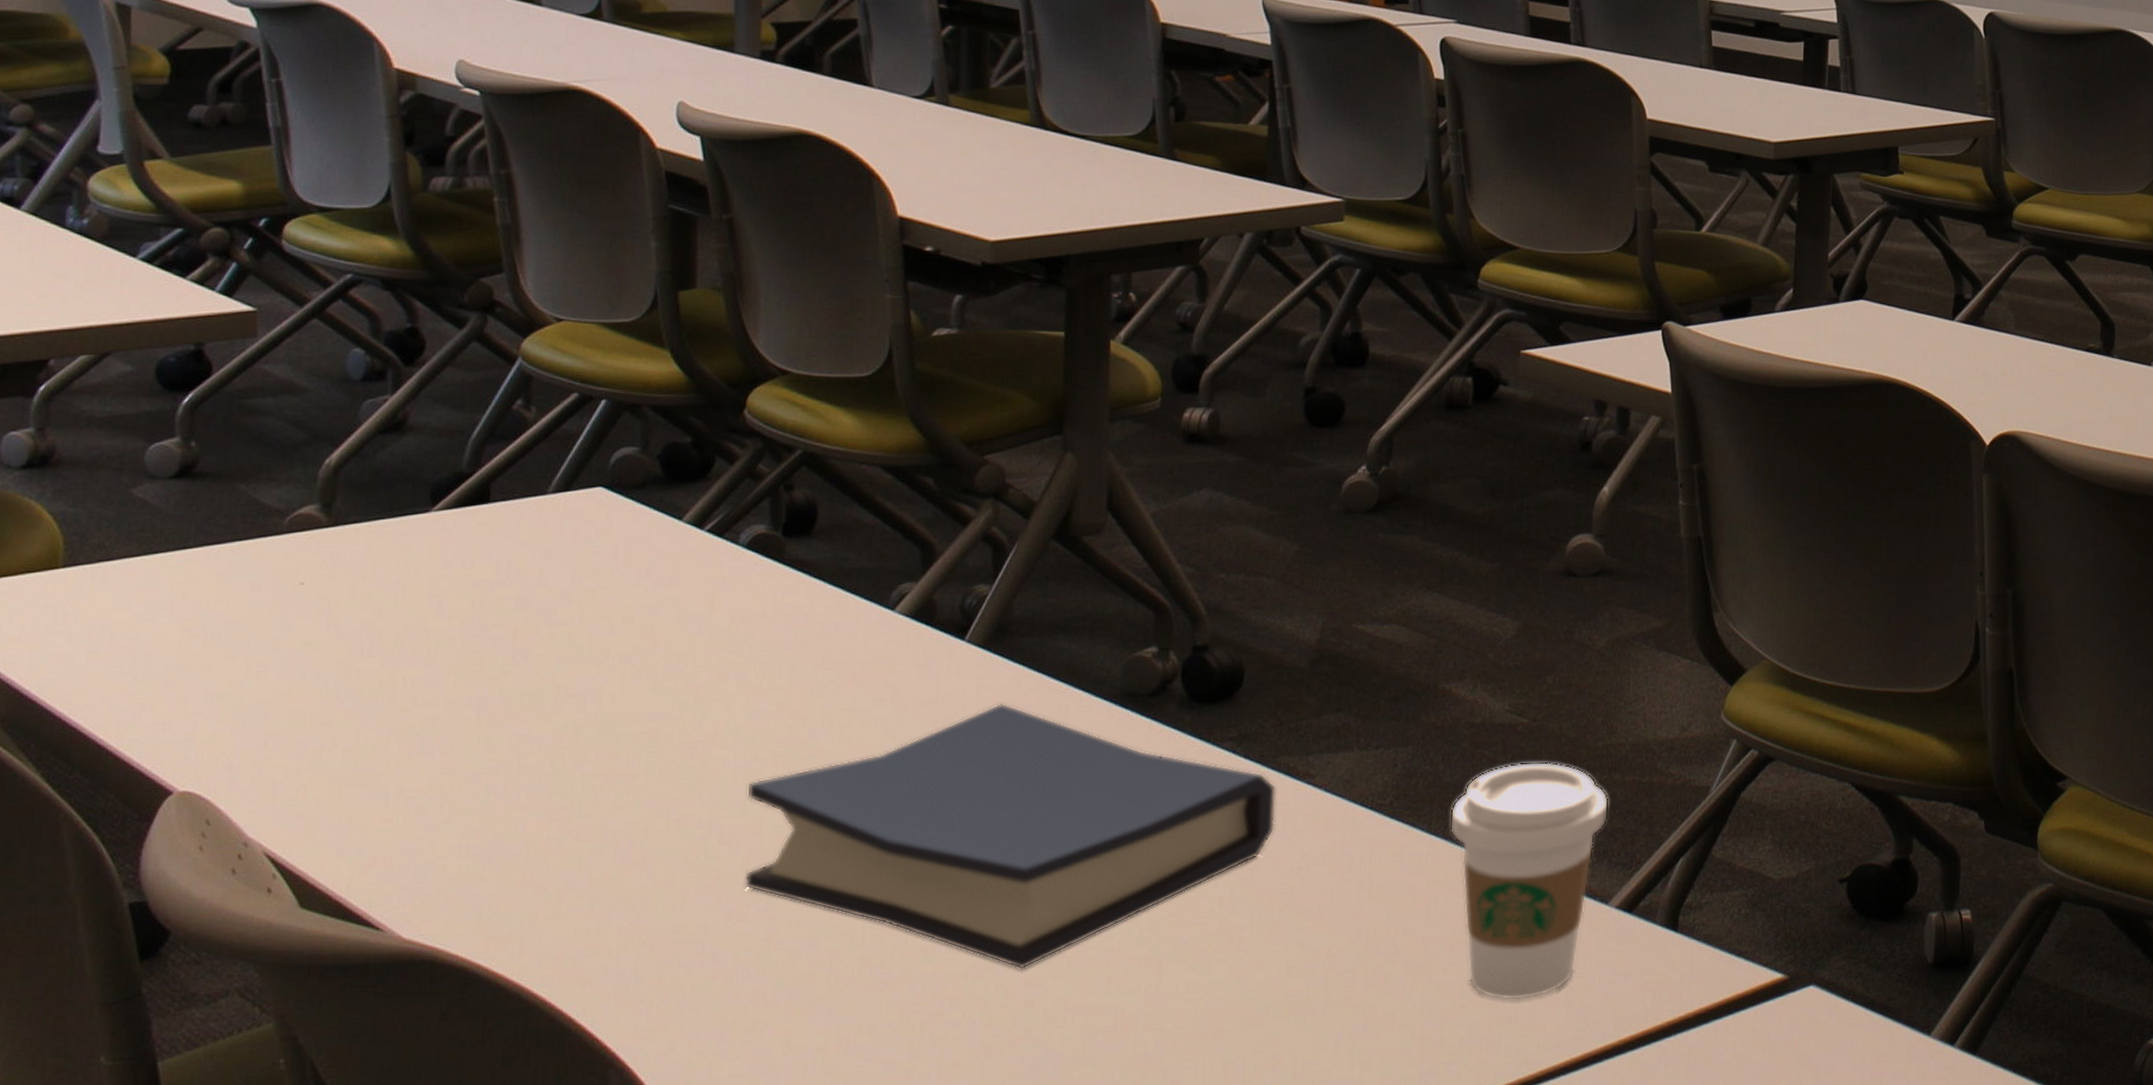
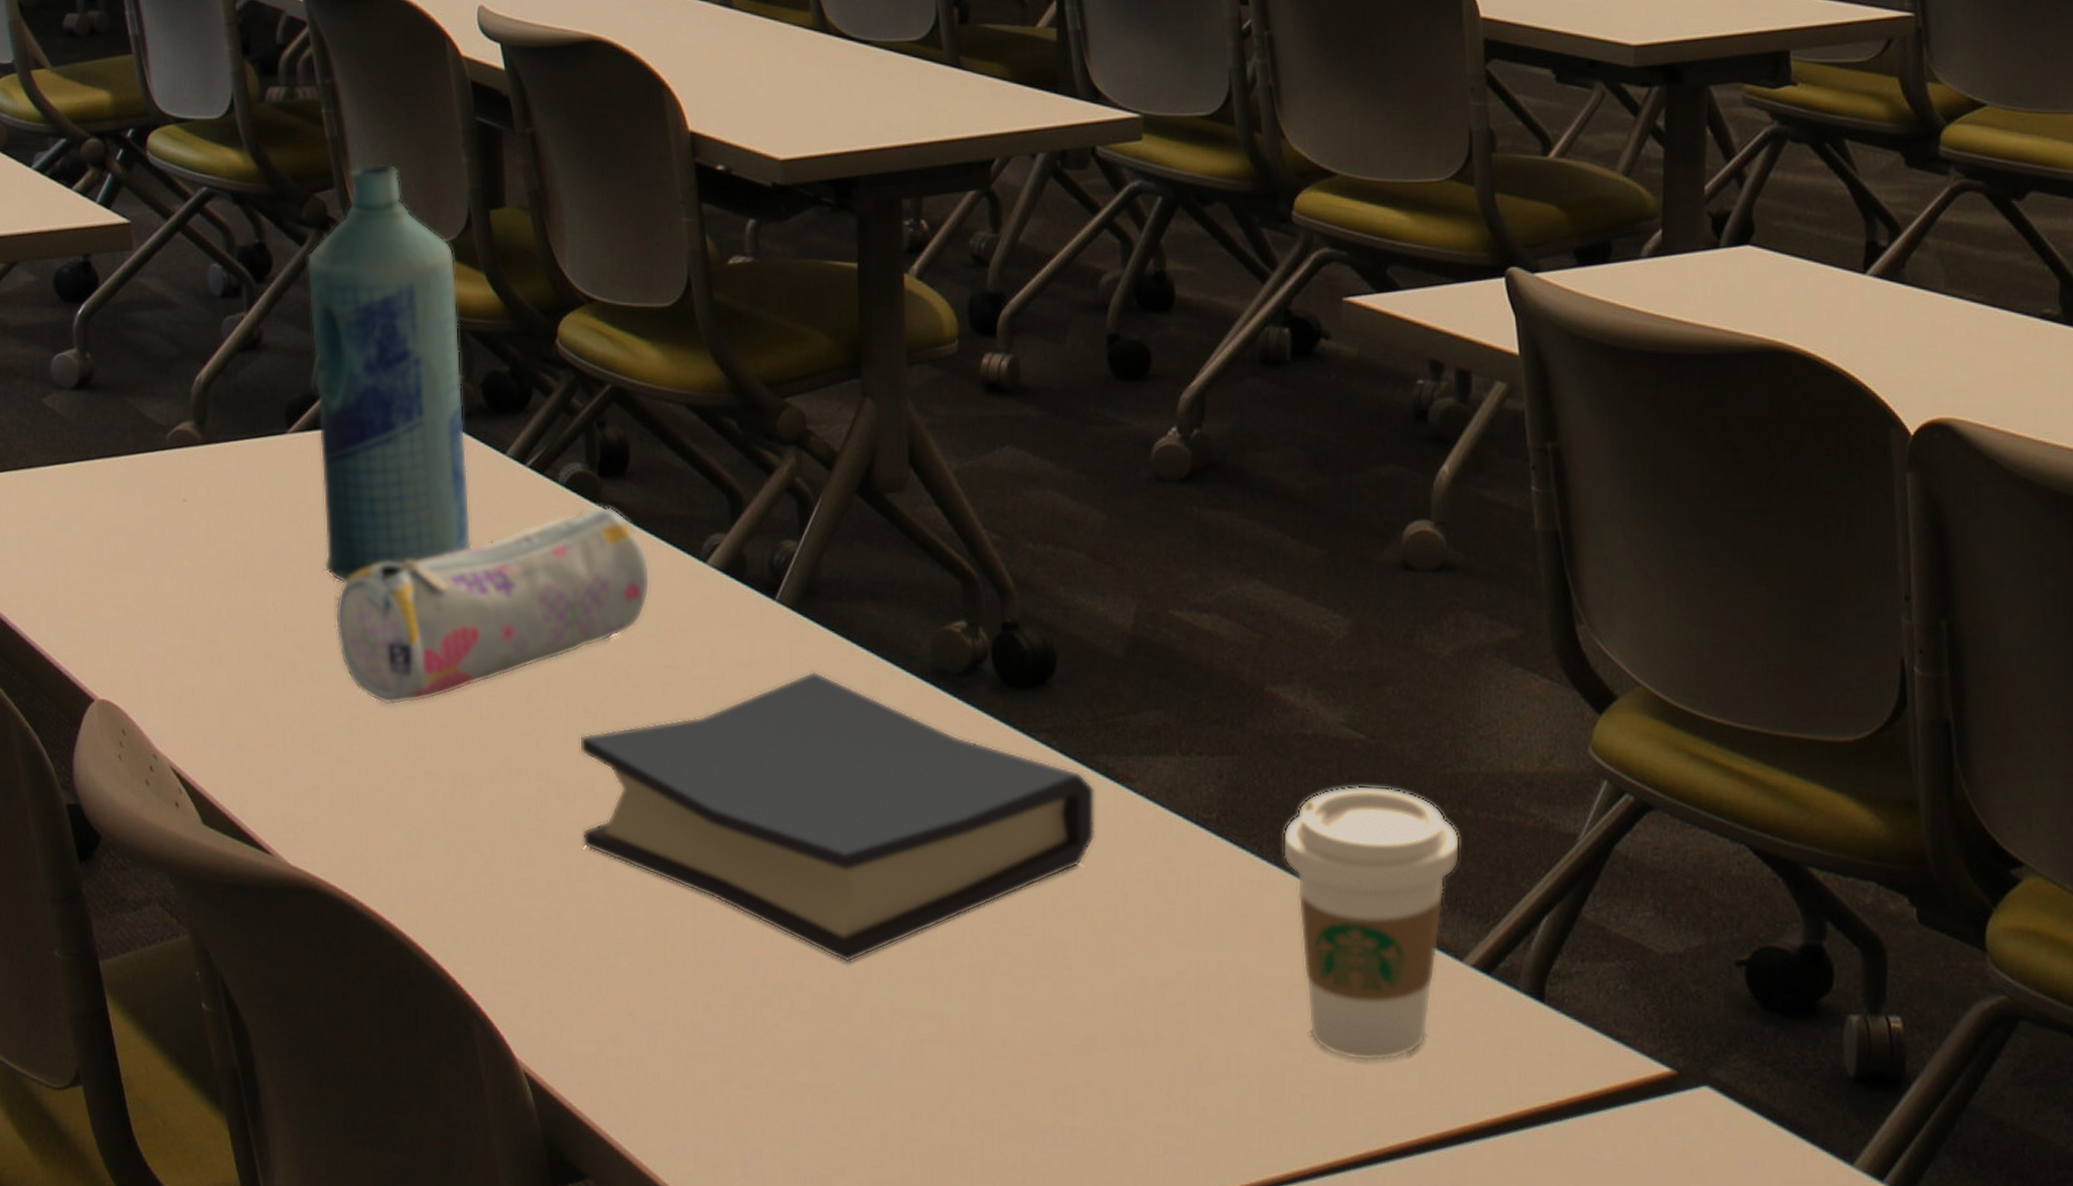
bottle: none [465,249,639,654] -> present [307,163,472,583]
pencil case: none [475,563,833,770] -> present [335,505,650,705]

